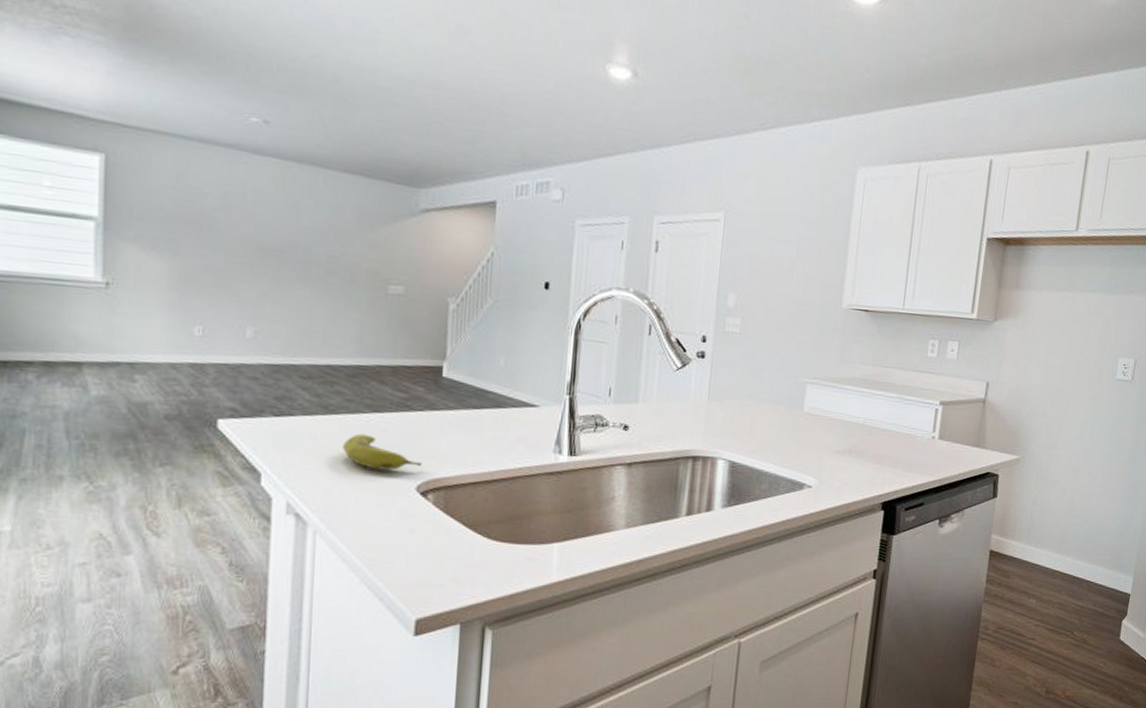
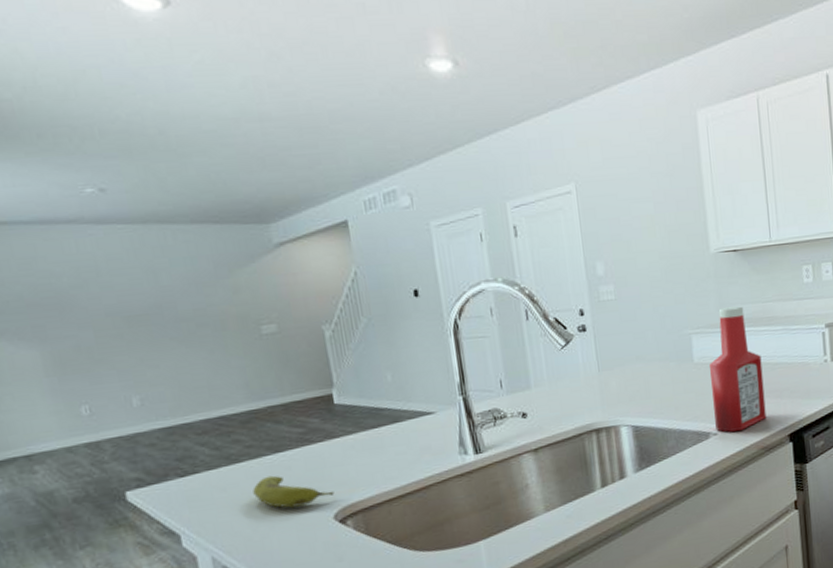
ketchup bottle: none [811,364,871,488] -> present [710,306,767,432]

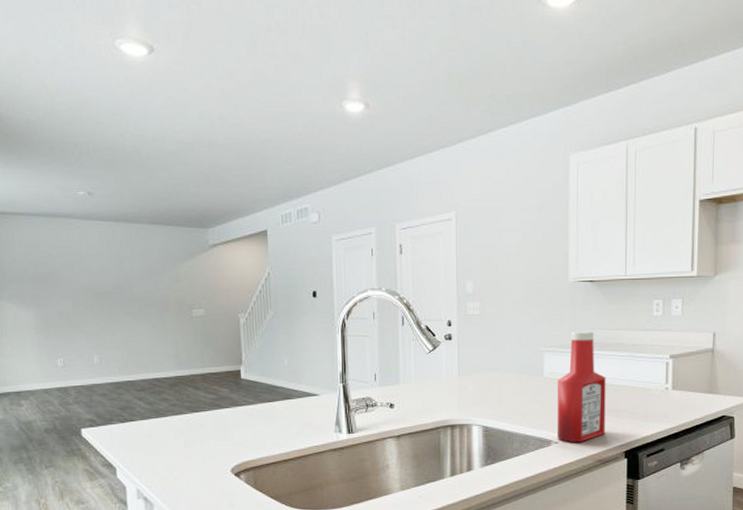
fruit: present [253,475,335,508] -> none [173,430,234,458]

